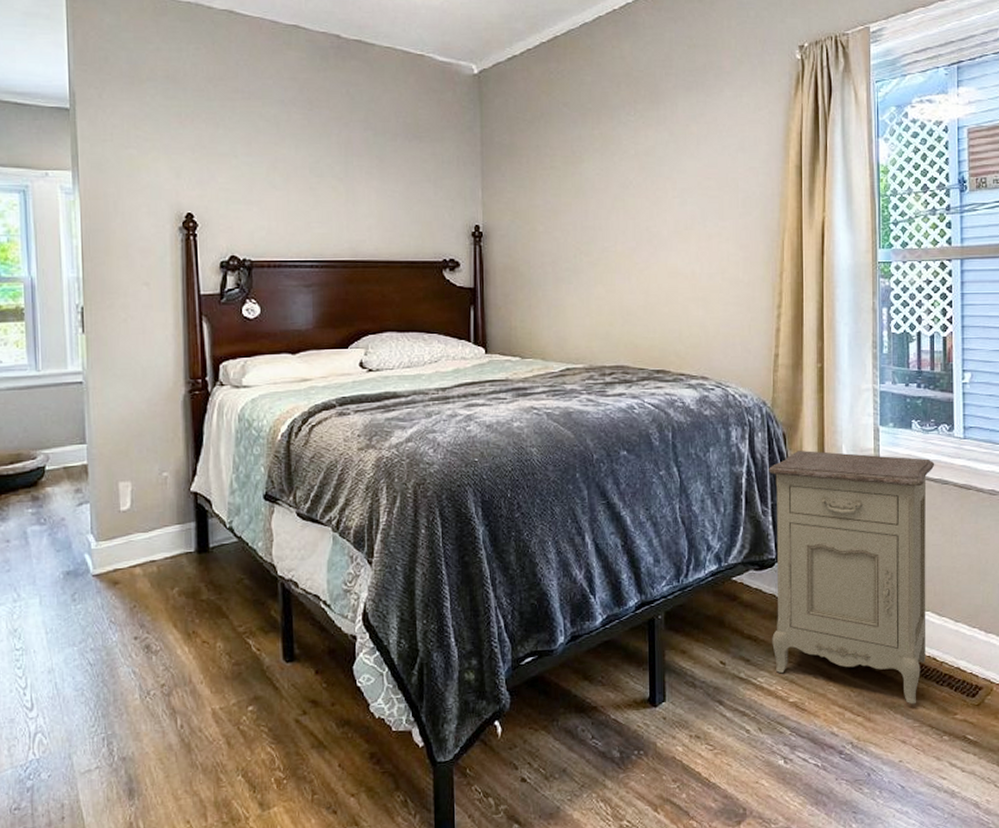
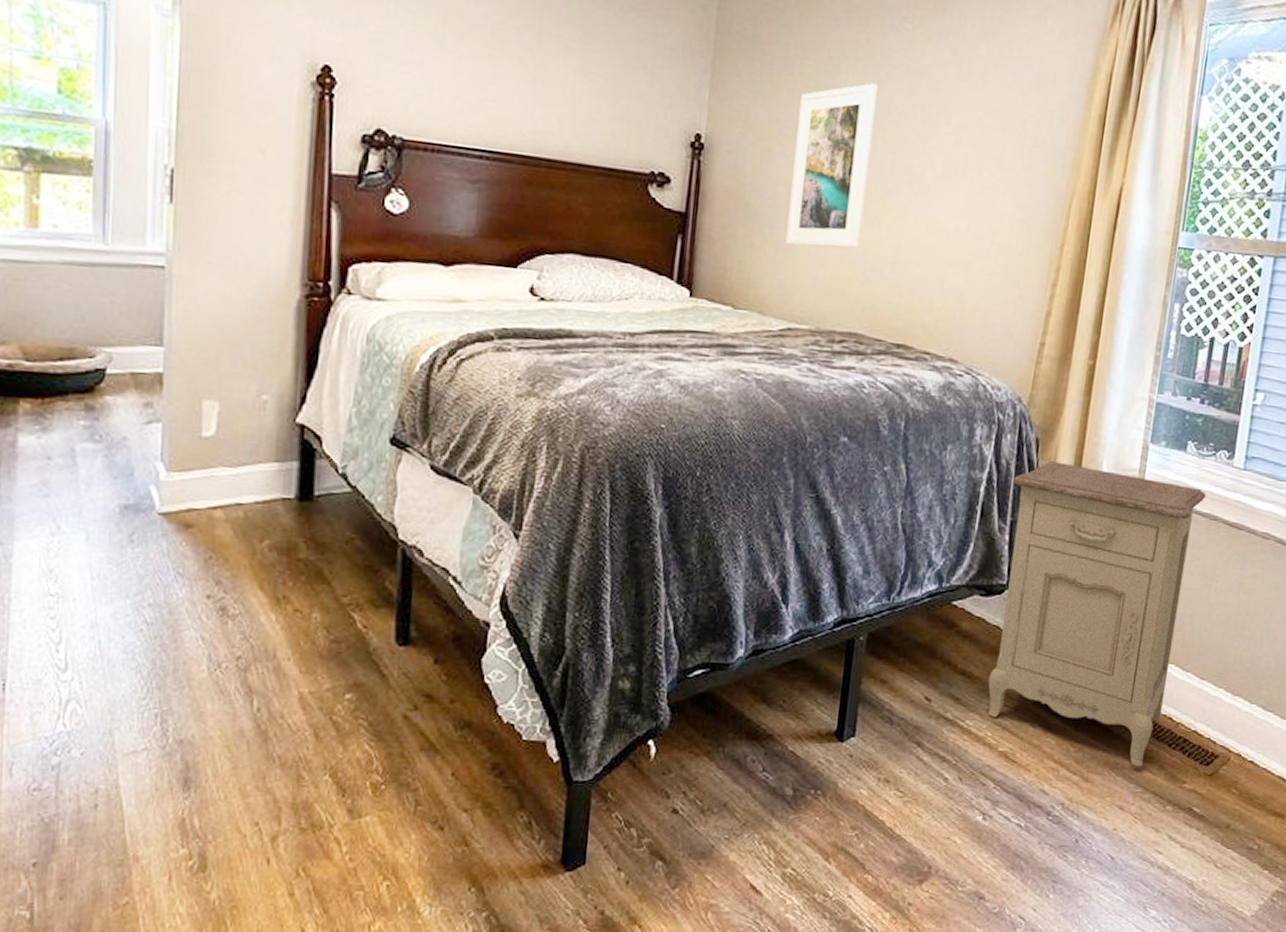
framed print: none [554,167,616,302] -> present [785,83,878,249]

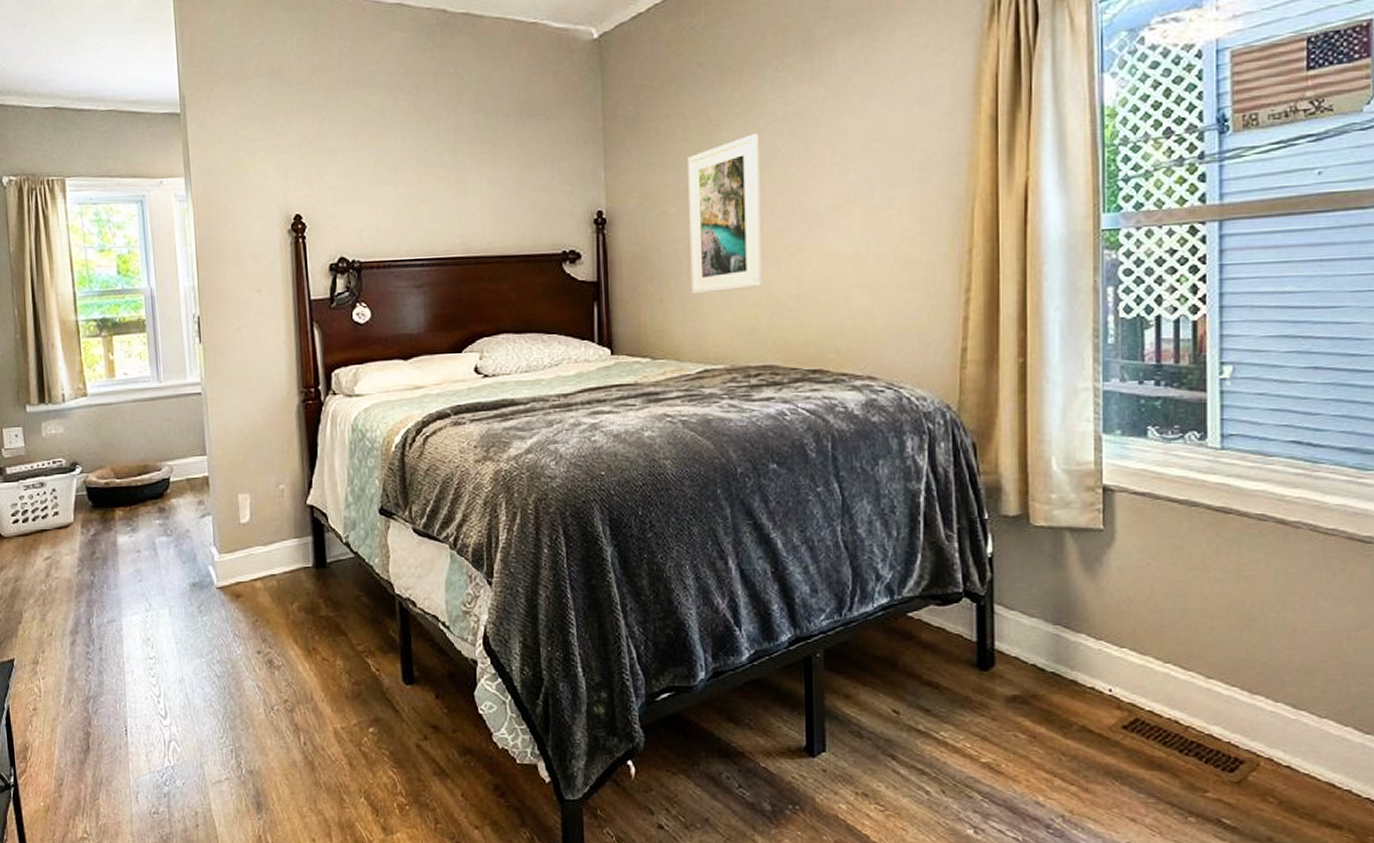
nightstand: present [988,461,1207,768] -> none [954,464,1180,776]

